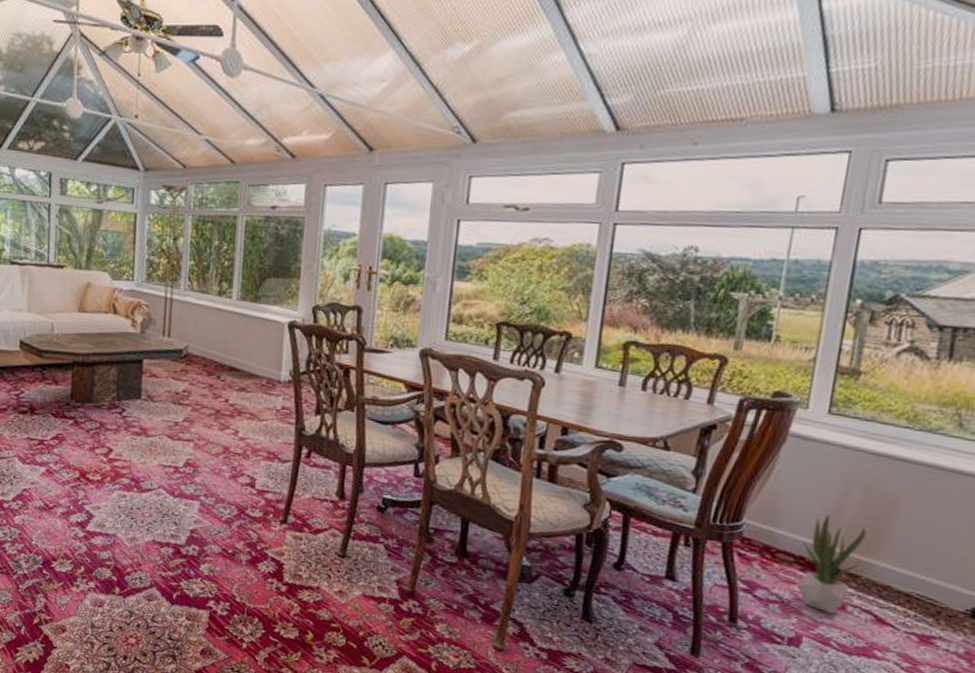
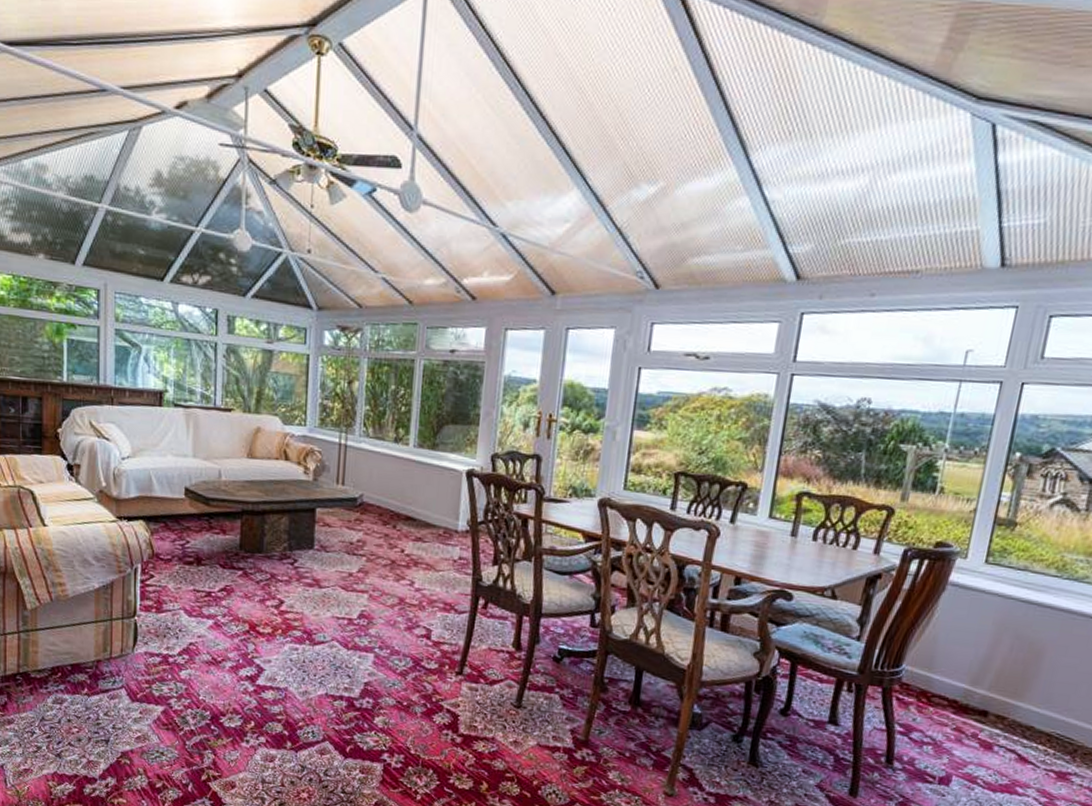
potted plant: present [797,514,867,614] -> none [949,659,1015,754]

